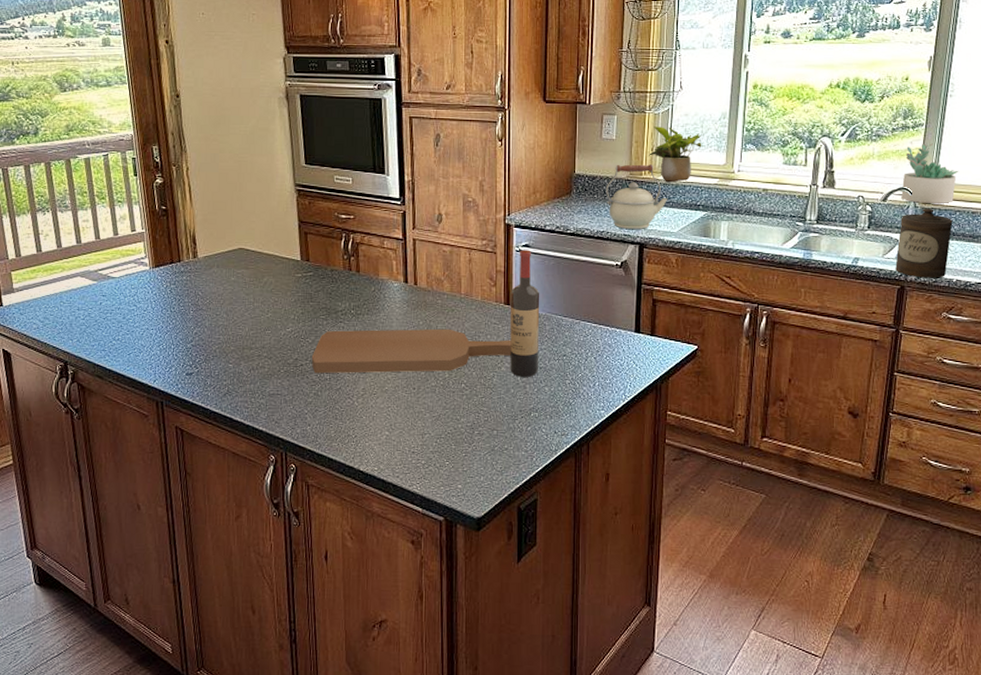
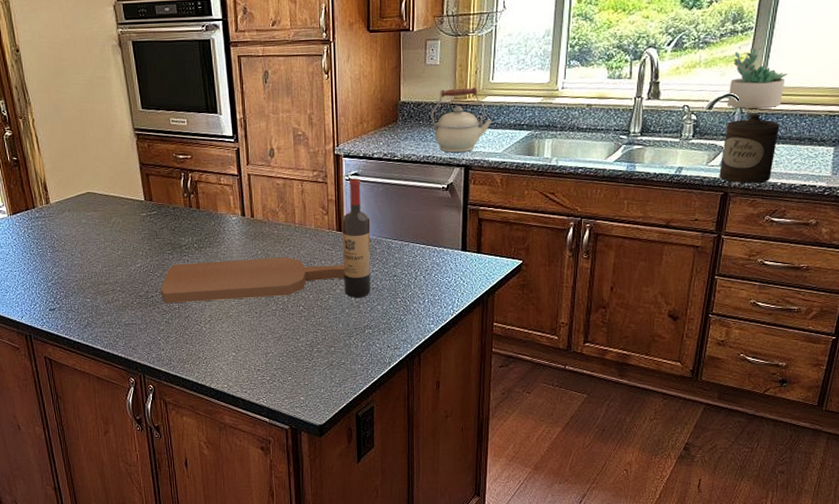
potted plant: present [649,126,702,183] -> none [473,48,526,104]

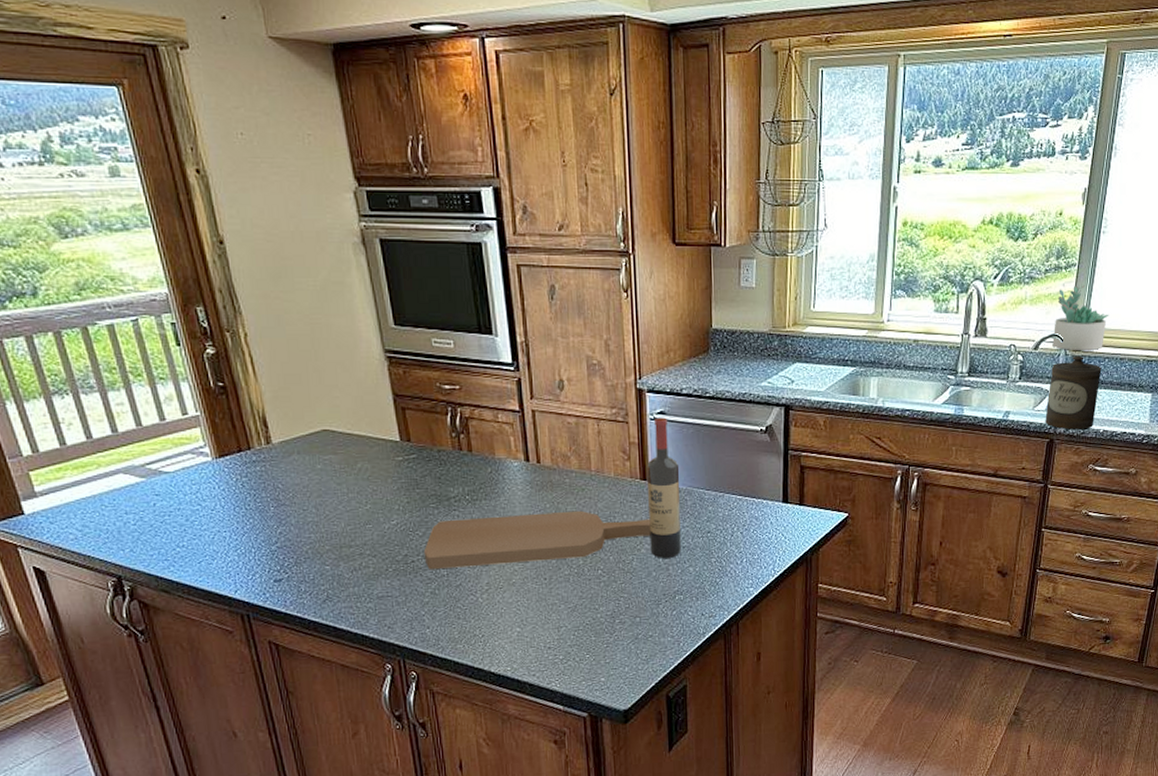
kettle: present [430,87,492,152] -> none [746,316,814,389]

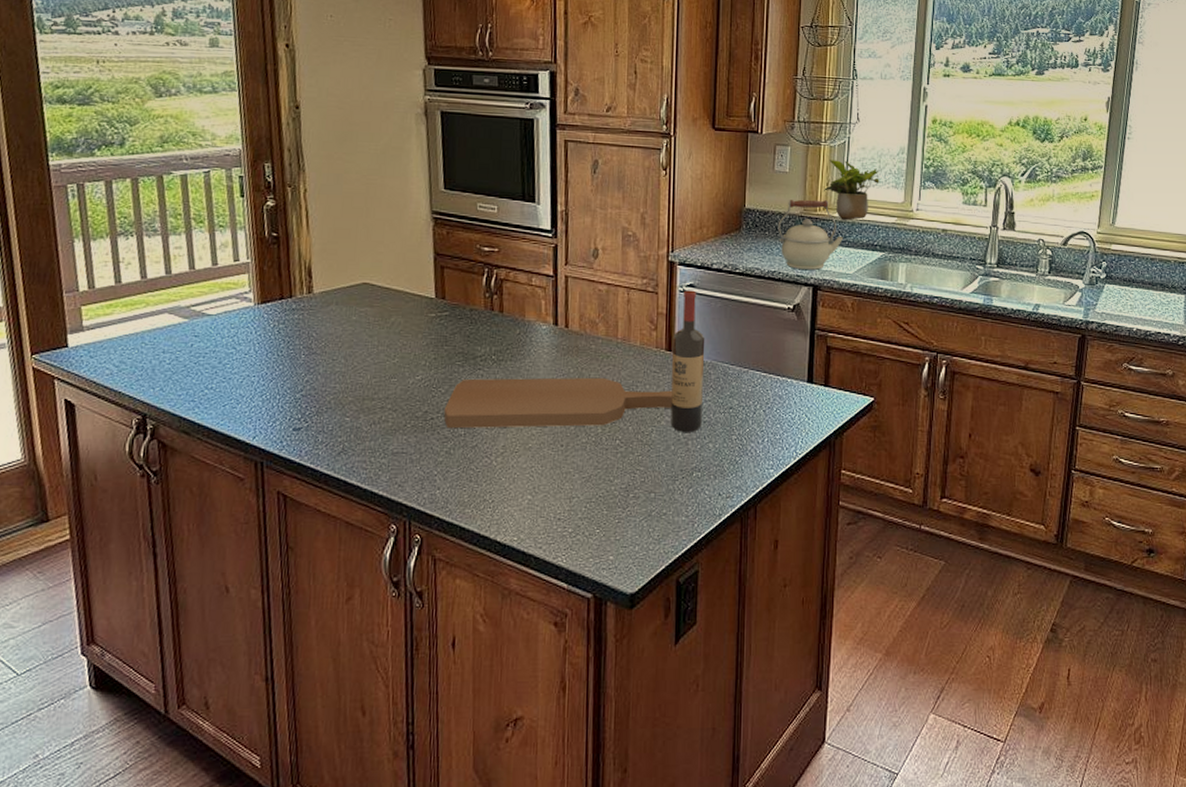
kettle: none [746,316,814,389] -> present [777,199,844,270]
potted plant: none [792,272,849,336] -> present [824,160,879,220]
canister: present [1045,355,1102,430] -> none [1076,253,1133,327]
succulent plant: present [1052,285,1109,350] -> none [1081,186,1138,249]

